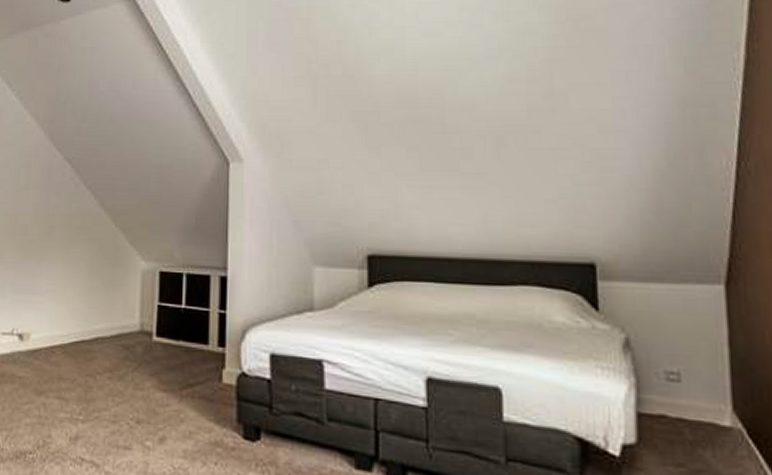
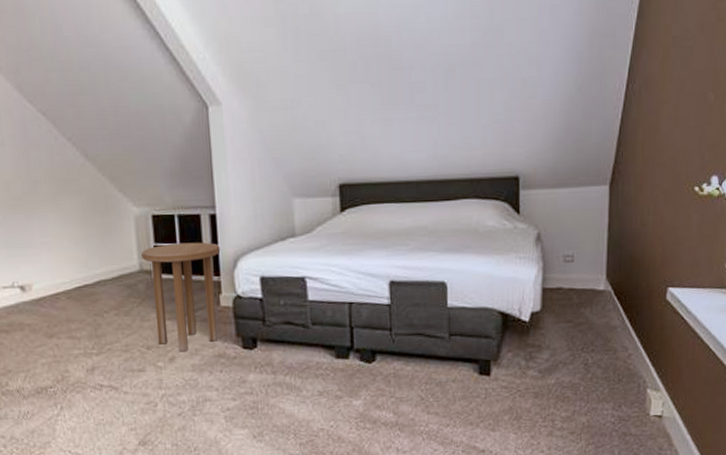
side table: none [144,304,229,433] -> present [141,242,221,352]

